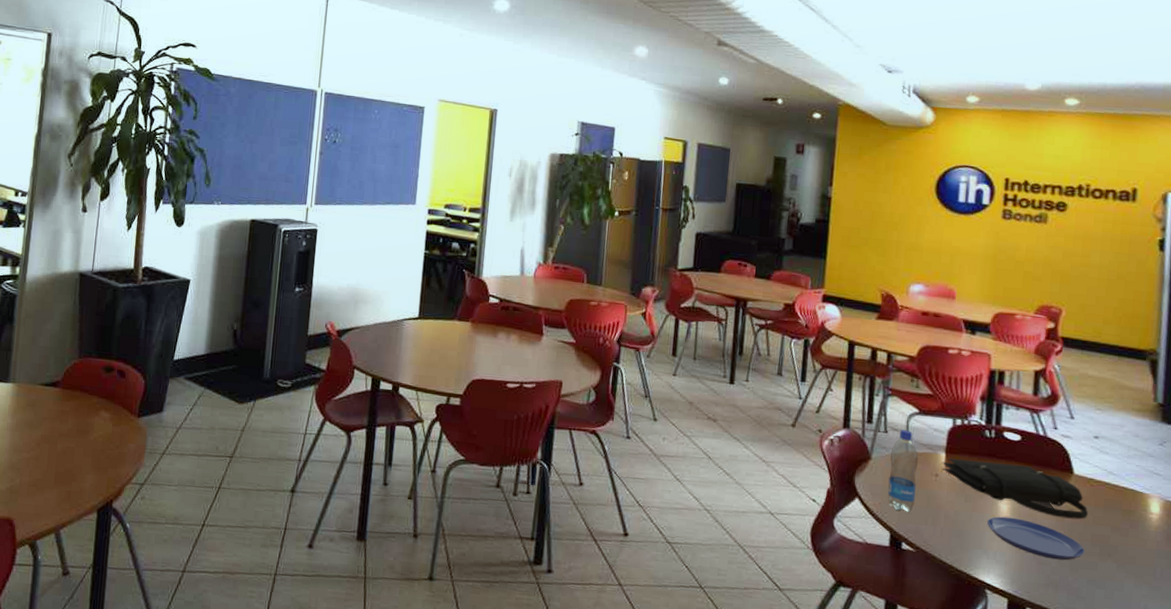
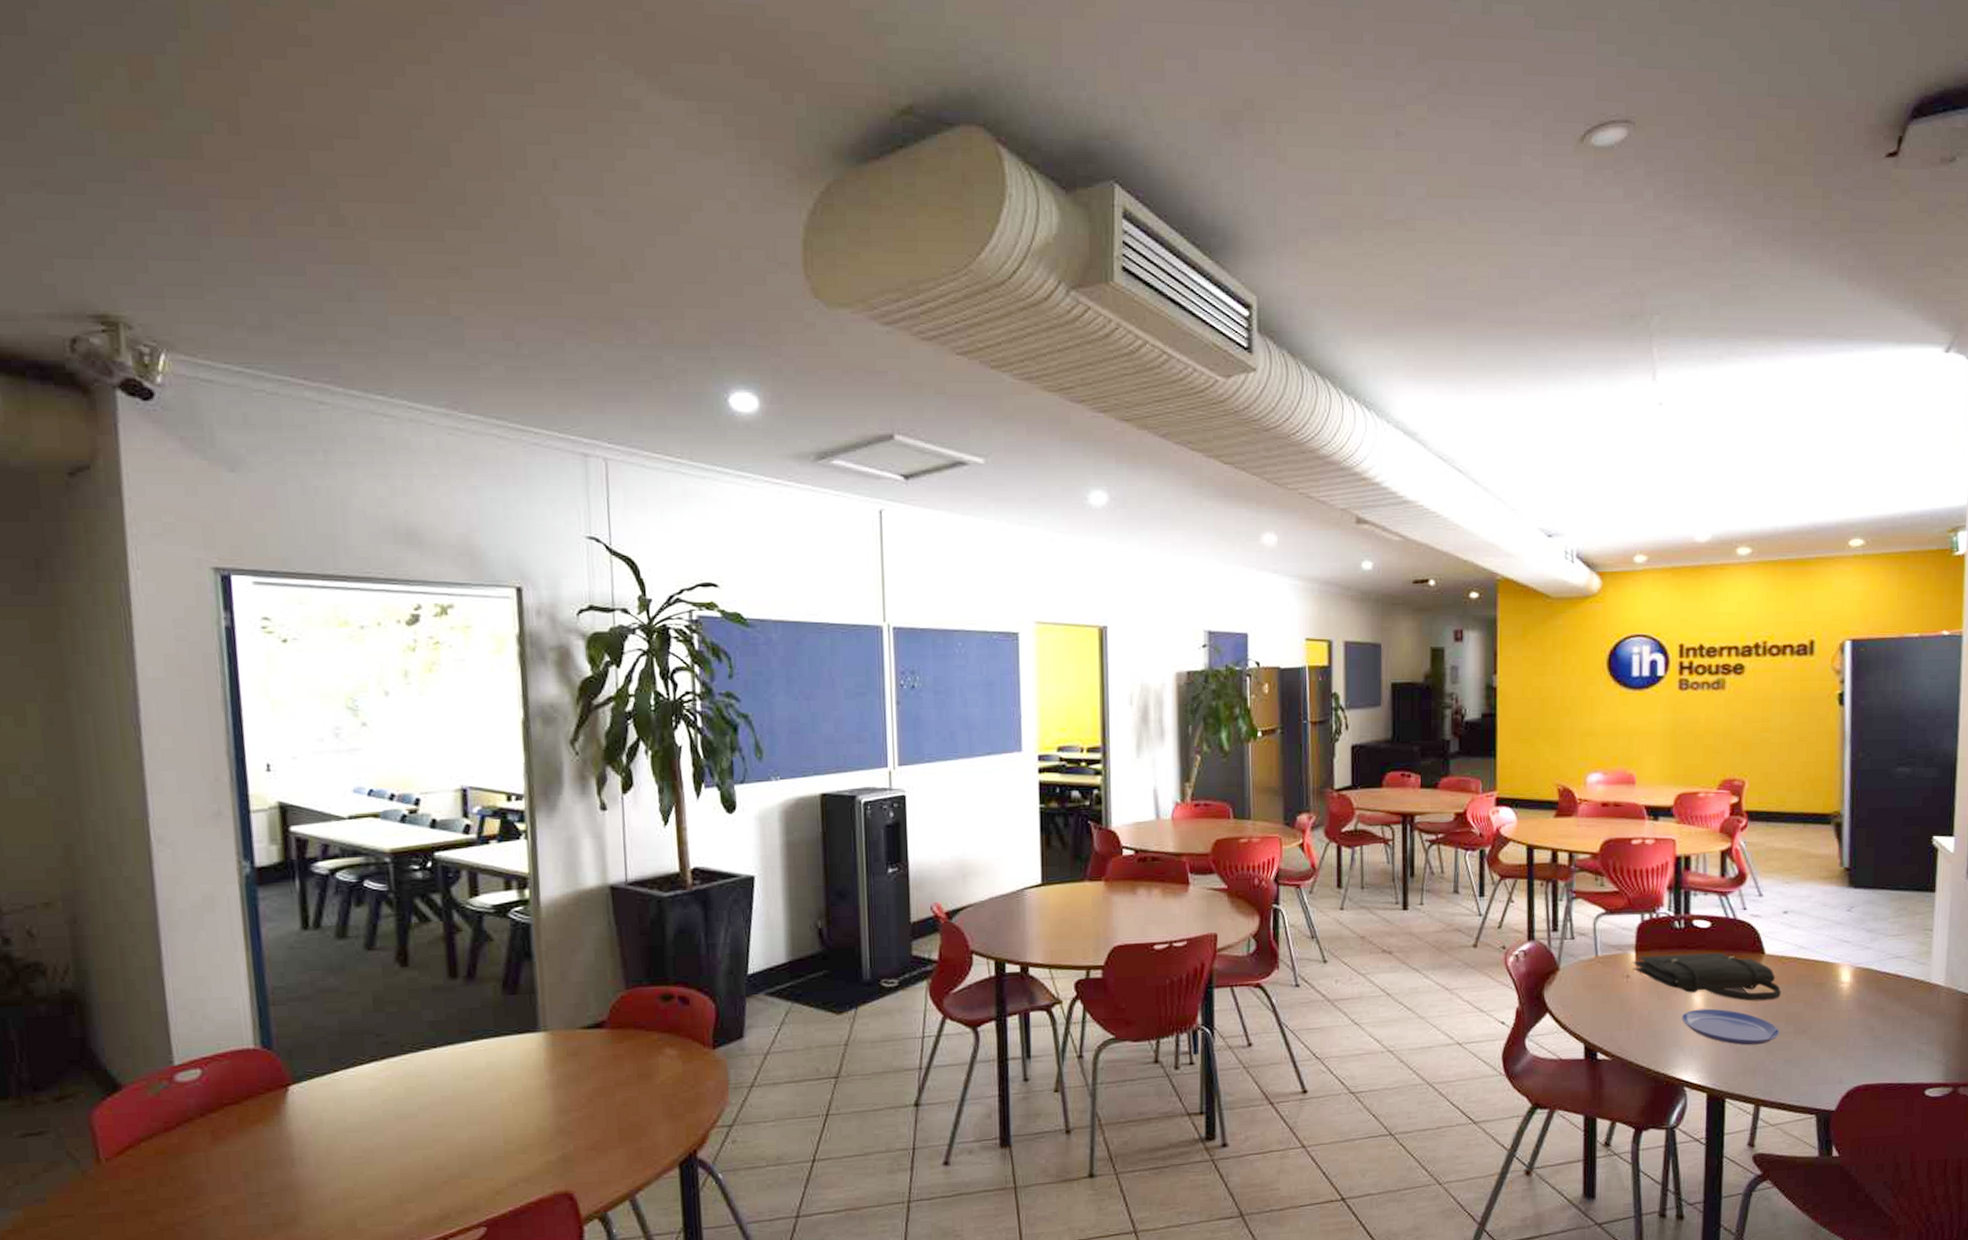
bottle: present [887,429,919,513] -> none [1579,932,1608,1020]

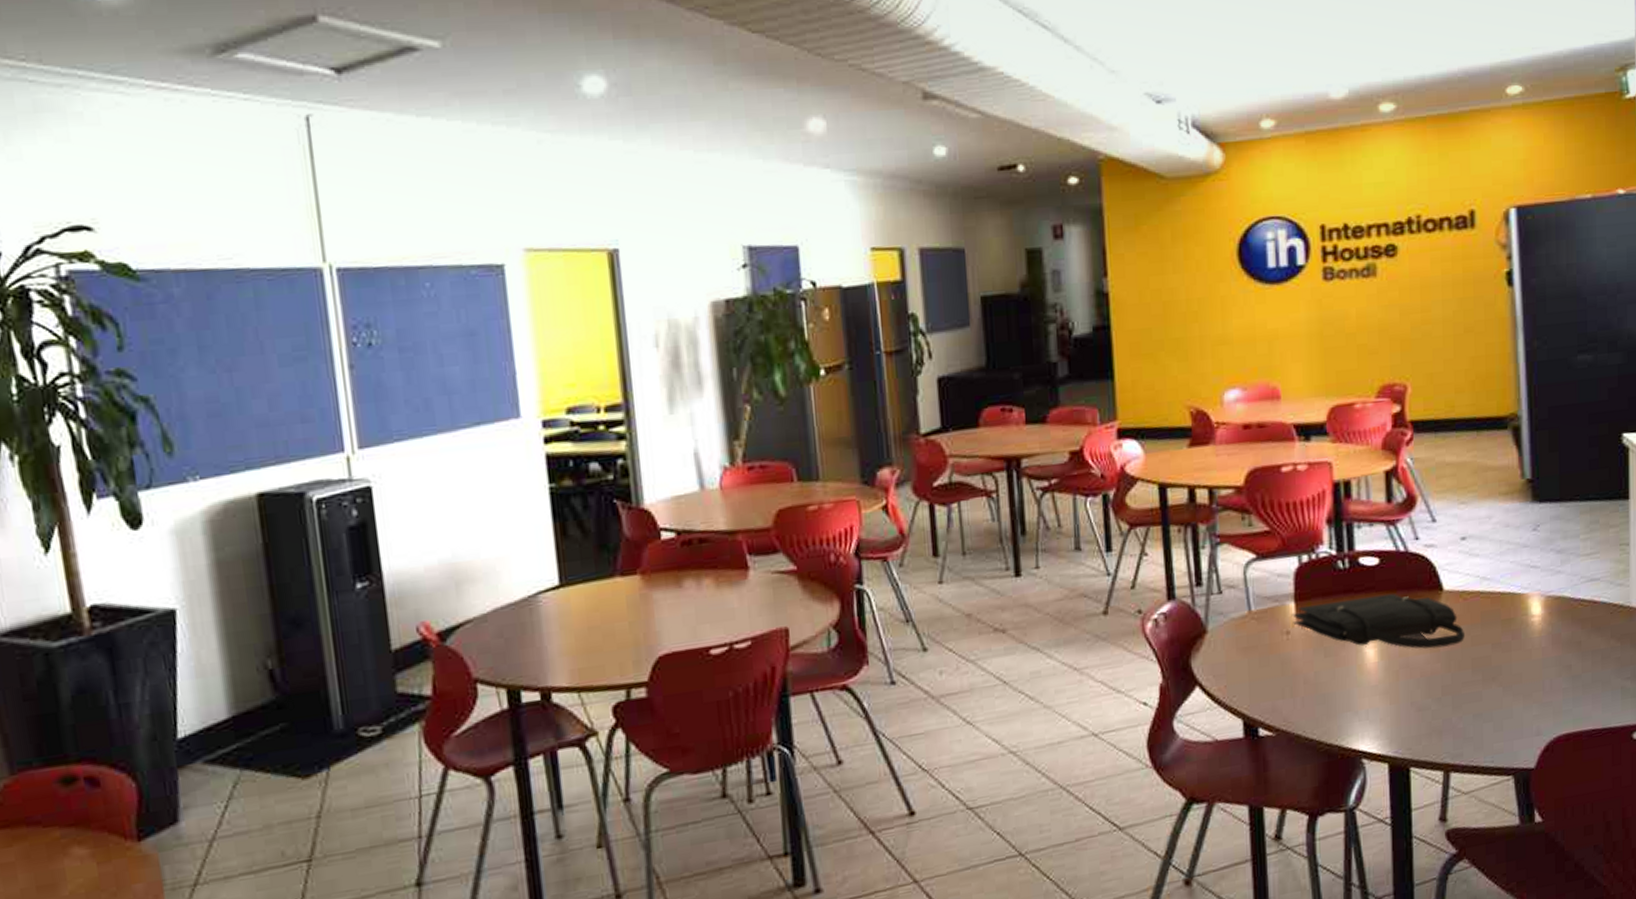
plate: present [1681,1008,1780,1045] -> none [1353,661,1467,702]

